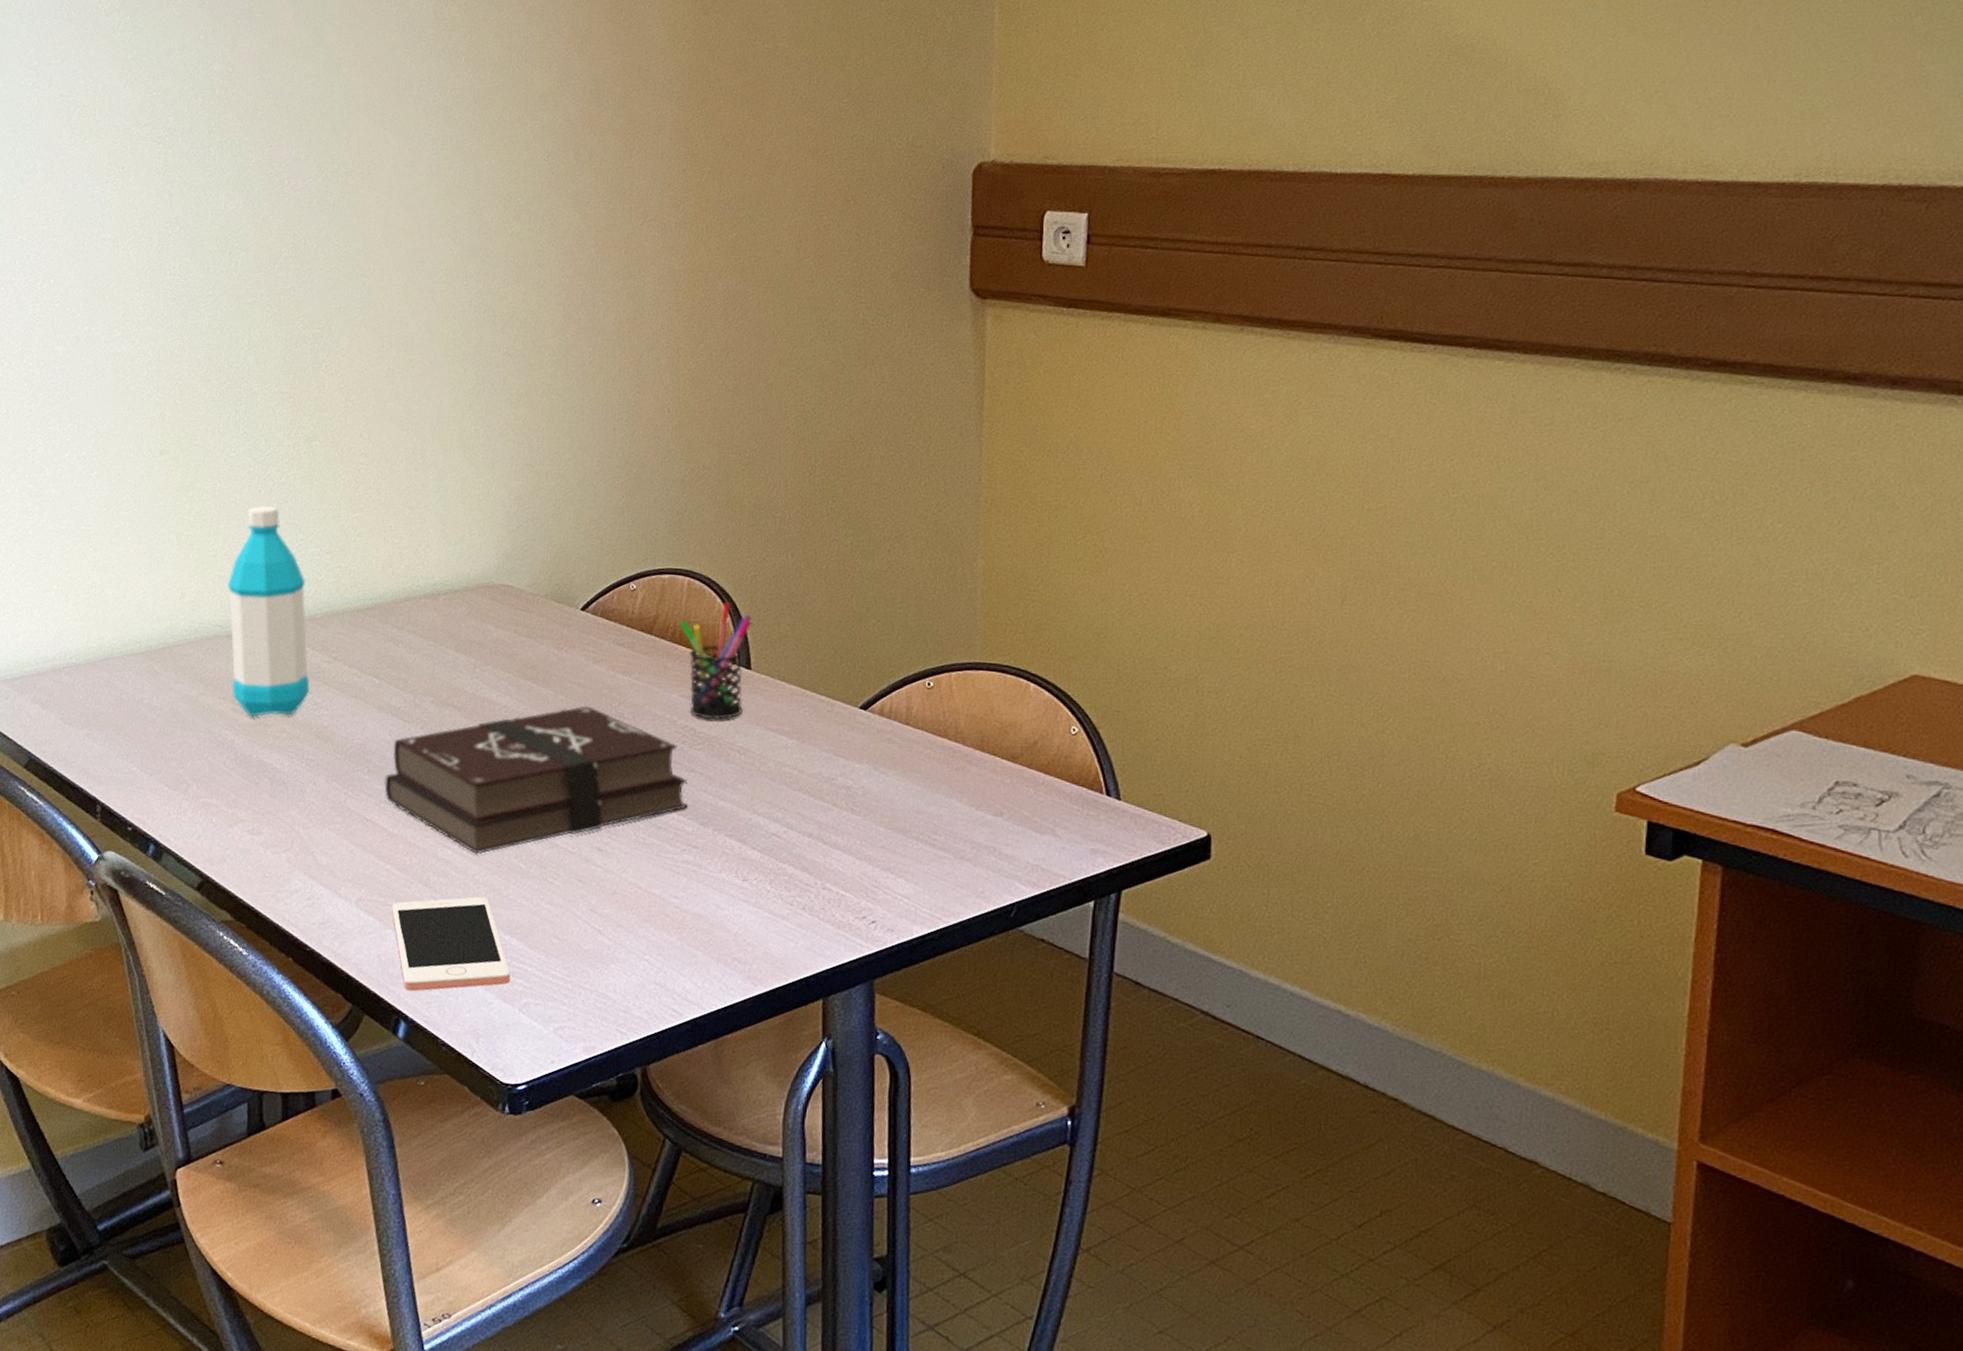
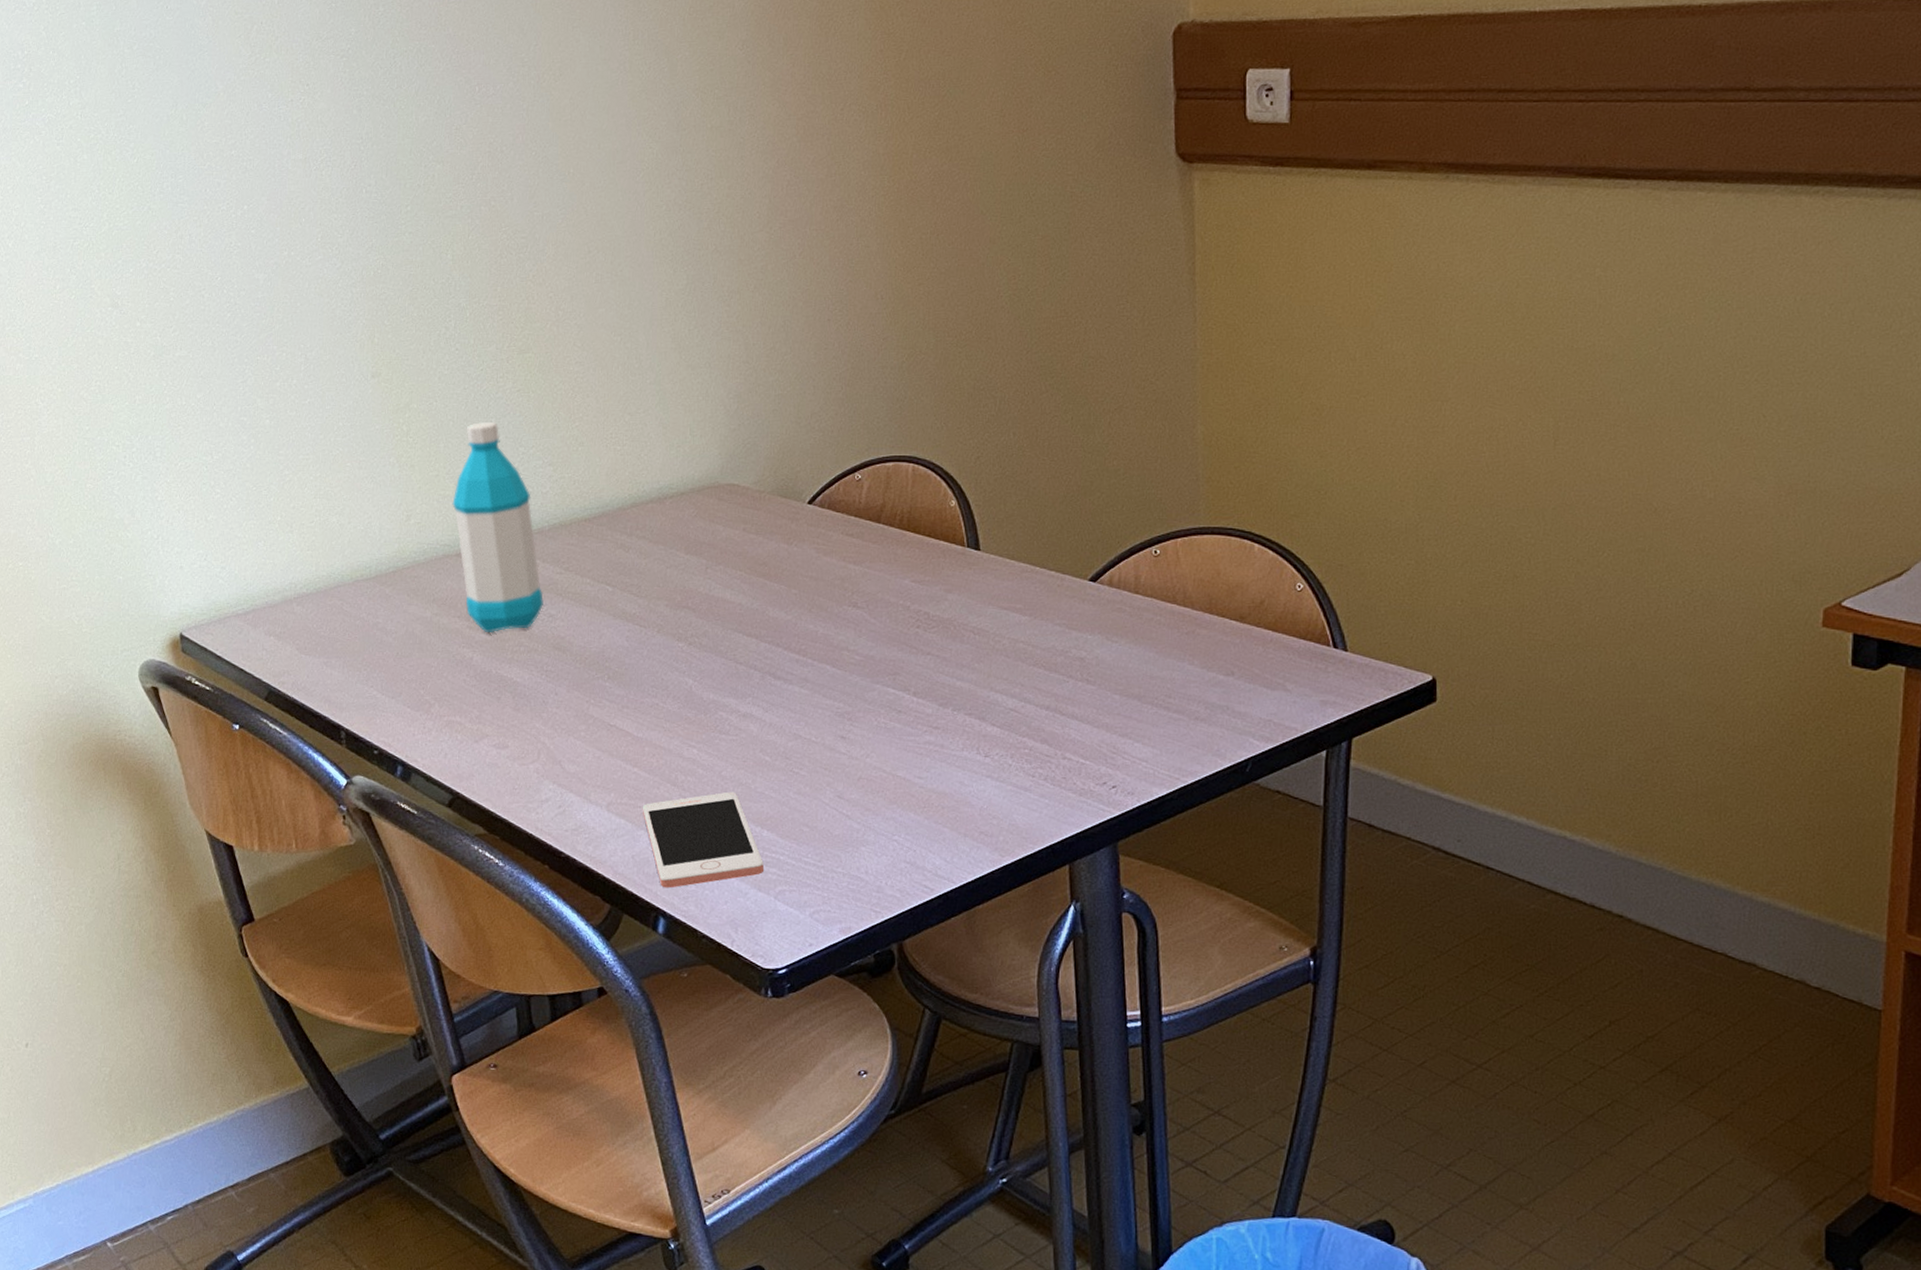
hardback book: present [384,706,688,854] -> none [626,598,927,751]
pen holder: present [679,602,753,720] -> none [906,486,978,603]

